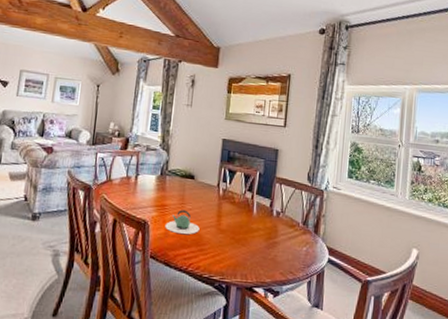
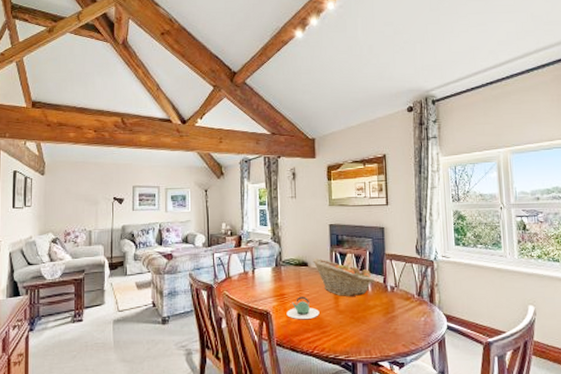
fruit basket: none [199,171,261,217] -> present [312,257,375,296]

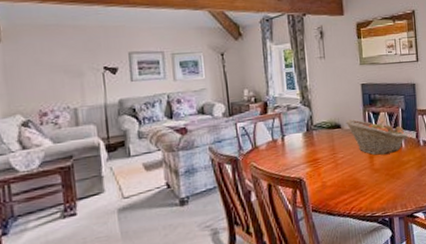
teapot: present [286,296,320,319] -> none [321,159,355,183]

